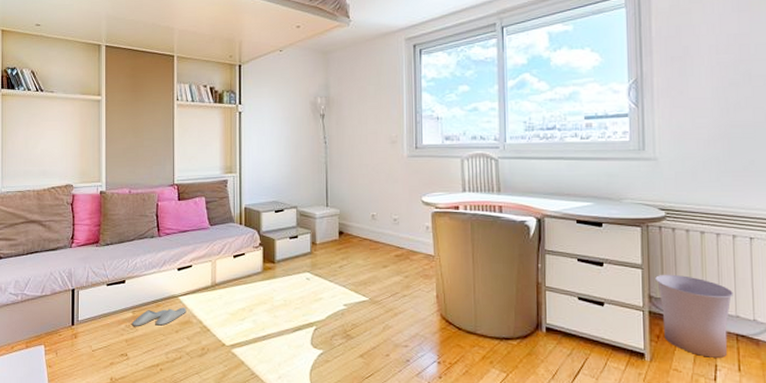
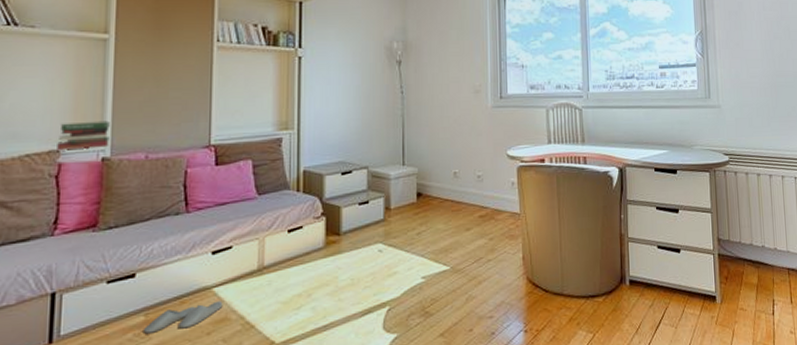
books: none [71,163,104,185] -> present [57,120,110,151]
waste bin: present [655,274,733,358] -> none [723,216,784,294]

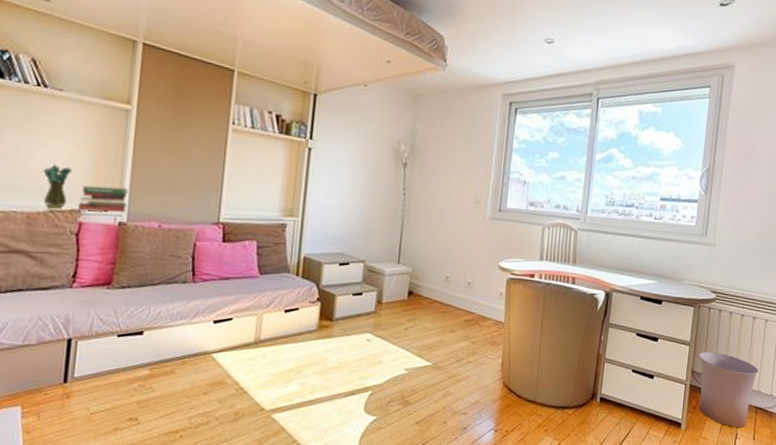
vase: none [17,104,48,154] -> present [43,164,72,210]
slippers: present [143,301,223,334] -> none [147,365,220,386]
waste bin: none [723,216,784,294] -> present [699,351,759,428]

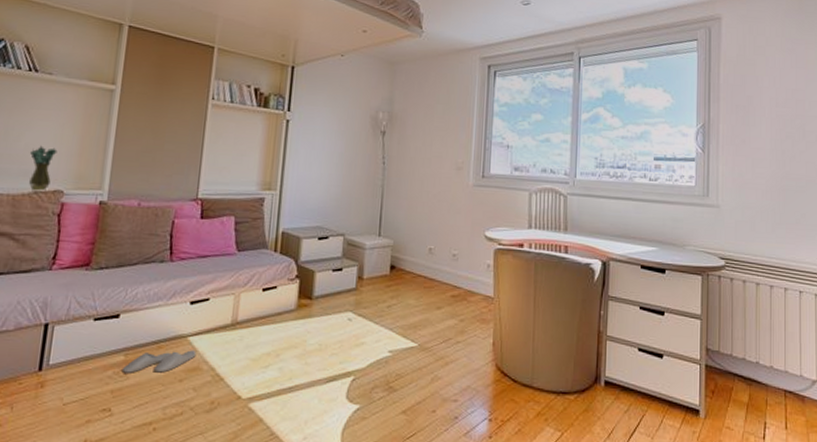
books: present [78,185,128,213] -> none [61,165,110,192]
slippers: none [147,365,220,386] -> present [121,350,196,373]
waste bin: present [699,351,759,428] -> none [713,325,783,415]

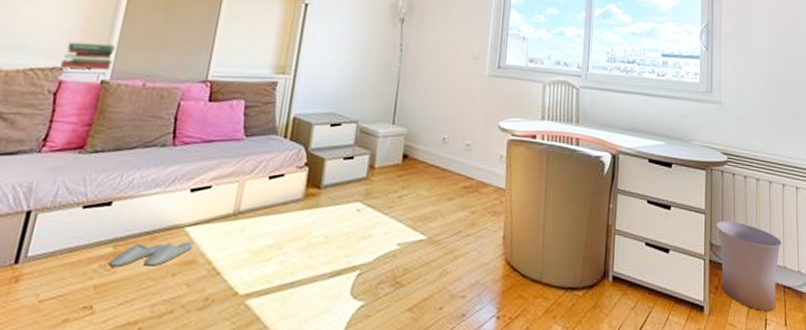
vase: present [28,145,57,191] -> none [24,20,60,68]
books: none [61,165,110,192] -> present [60,42,115,71]
waste bin: none [713,325,783,415] -> present [716,220,782,311]

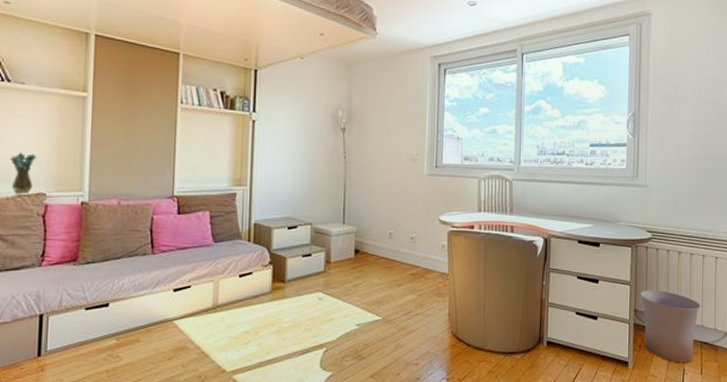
vase: none [24,20,60,68] -> present [11,152,37,195]
books: present [60,42,115,71] -> none [44,169,88,194]
slippers: present [108,241,193,267] -> none [115,332,182,355]

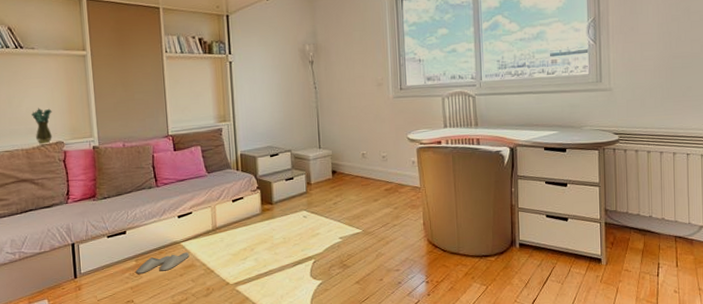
slippers: none [115,332,182,355] -> present [135,252,190,274]
waste bin: present [641,290,700,363] -> none [610,189,673,258]

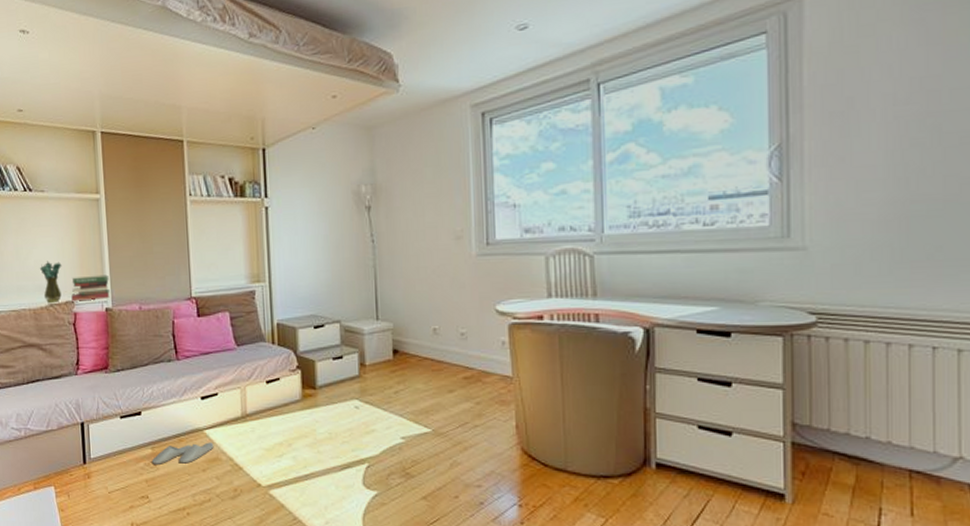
books: none [61,118,97,142] -> present [71,274,110,302]

